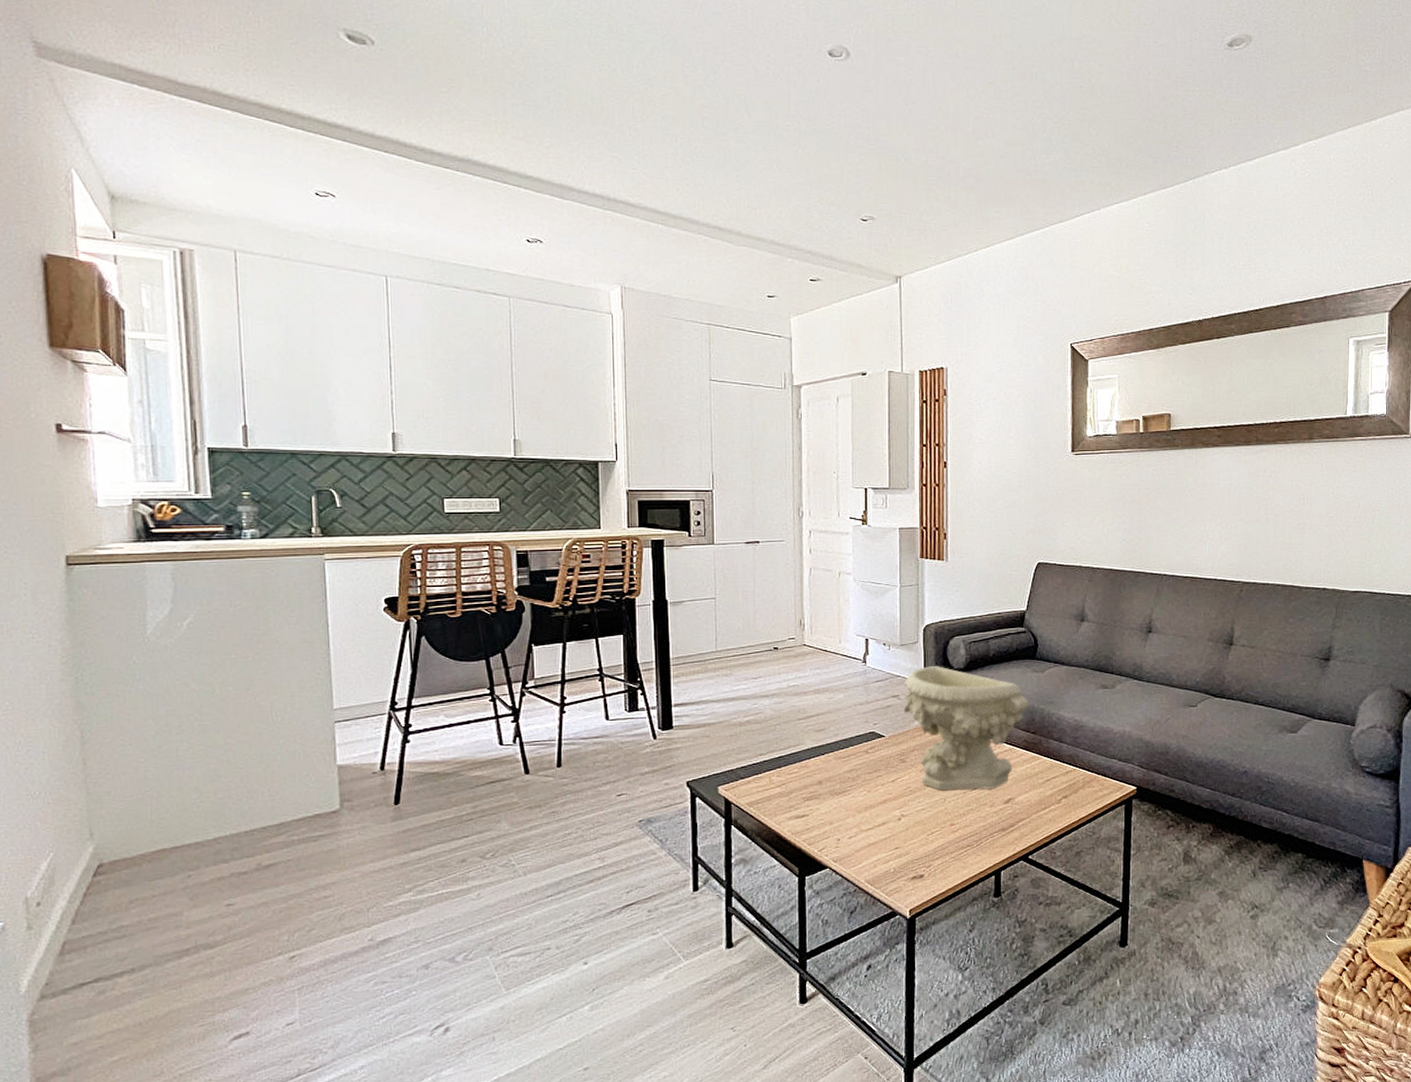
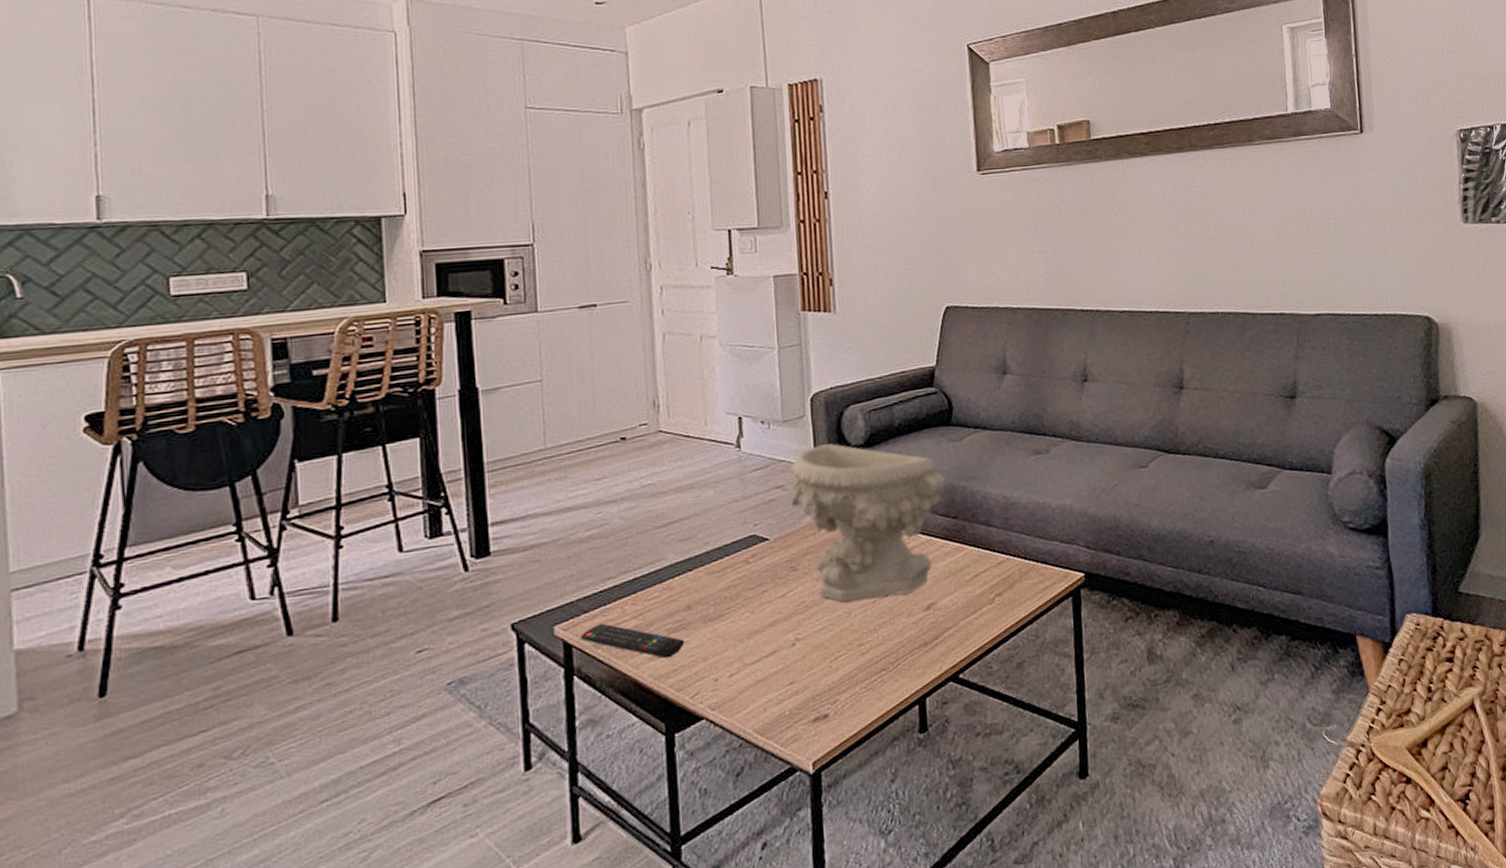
remote control: none [737,788,816,820] -> present [580,623,684,659]

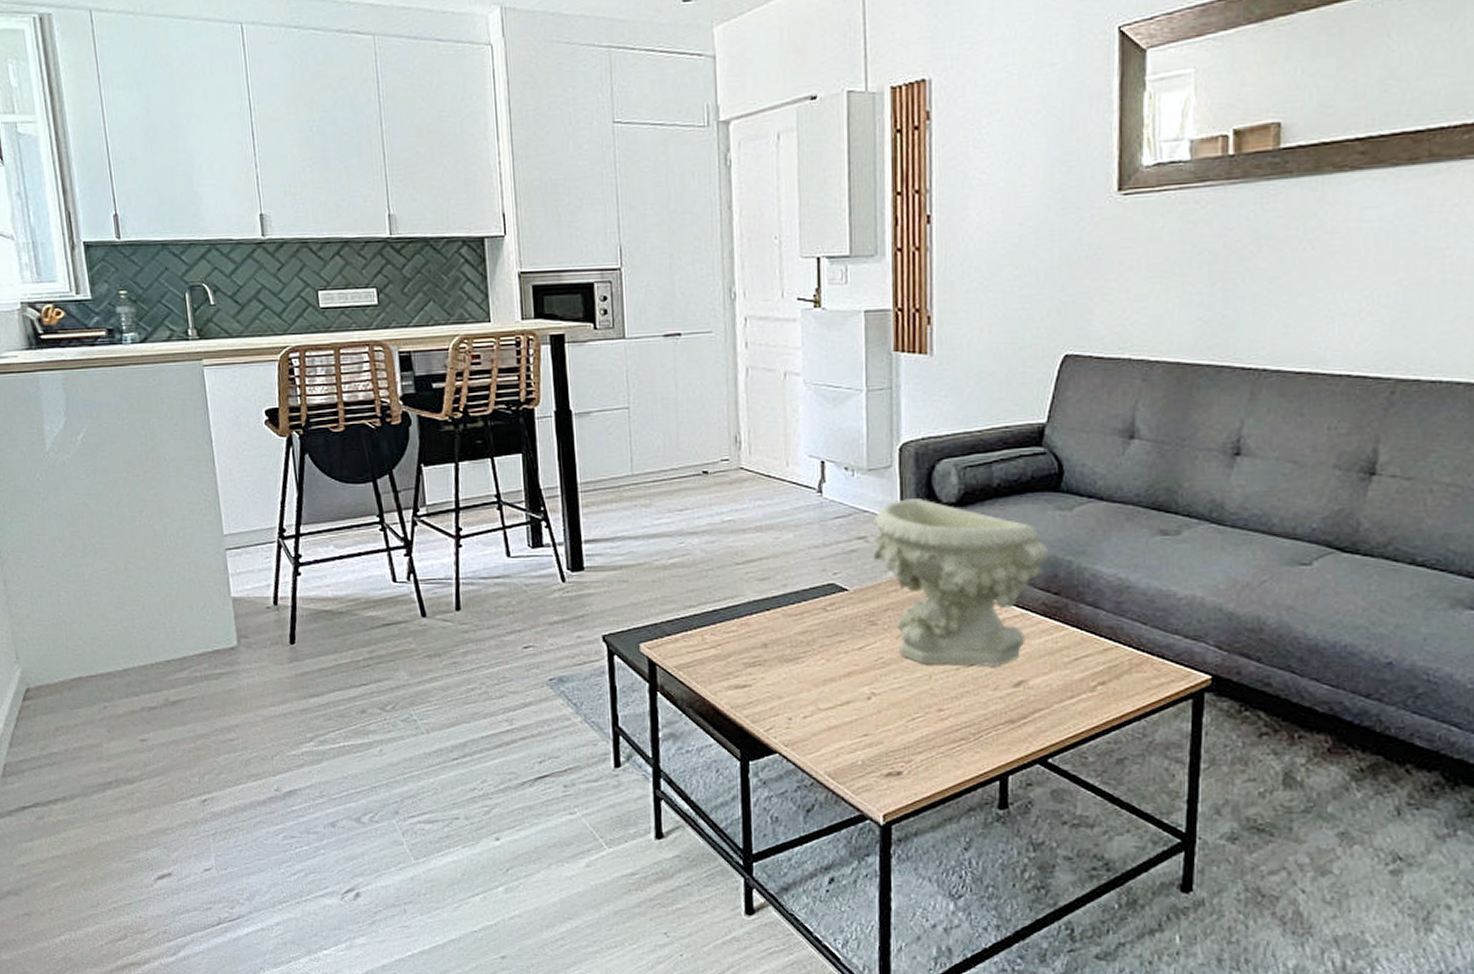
remote control: present [580,623,684,659] -> none [663,647,760,691]

